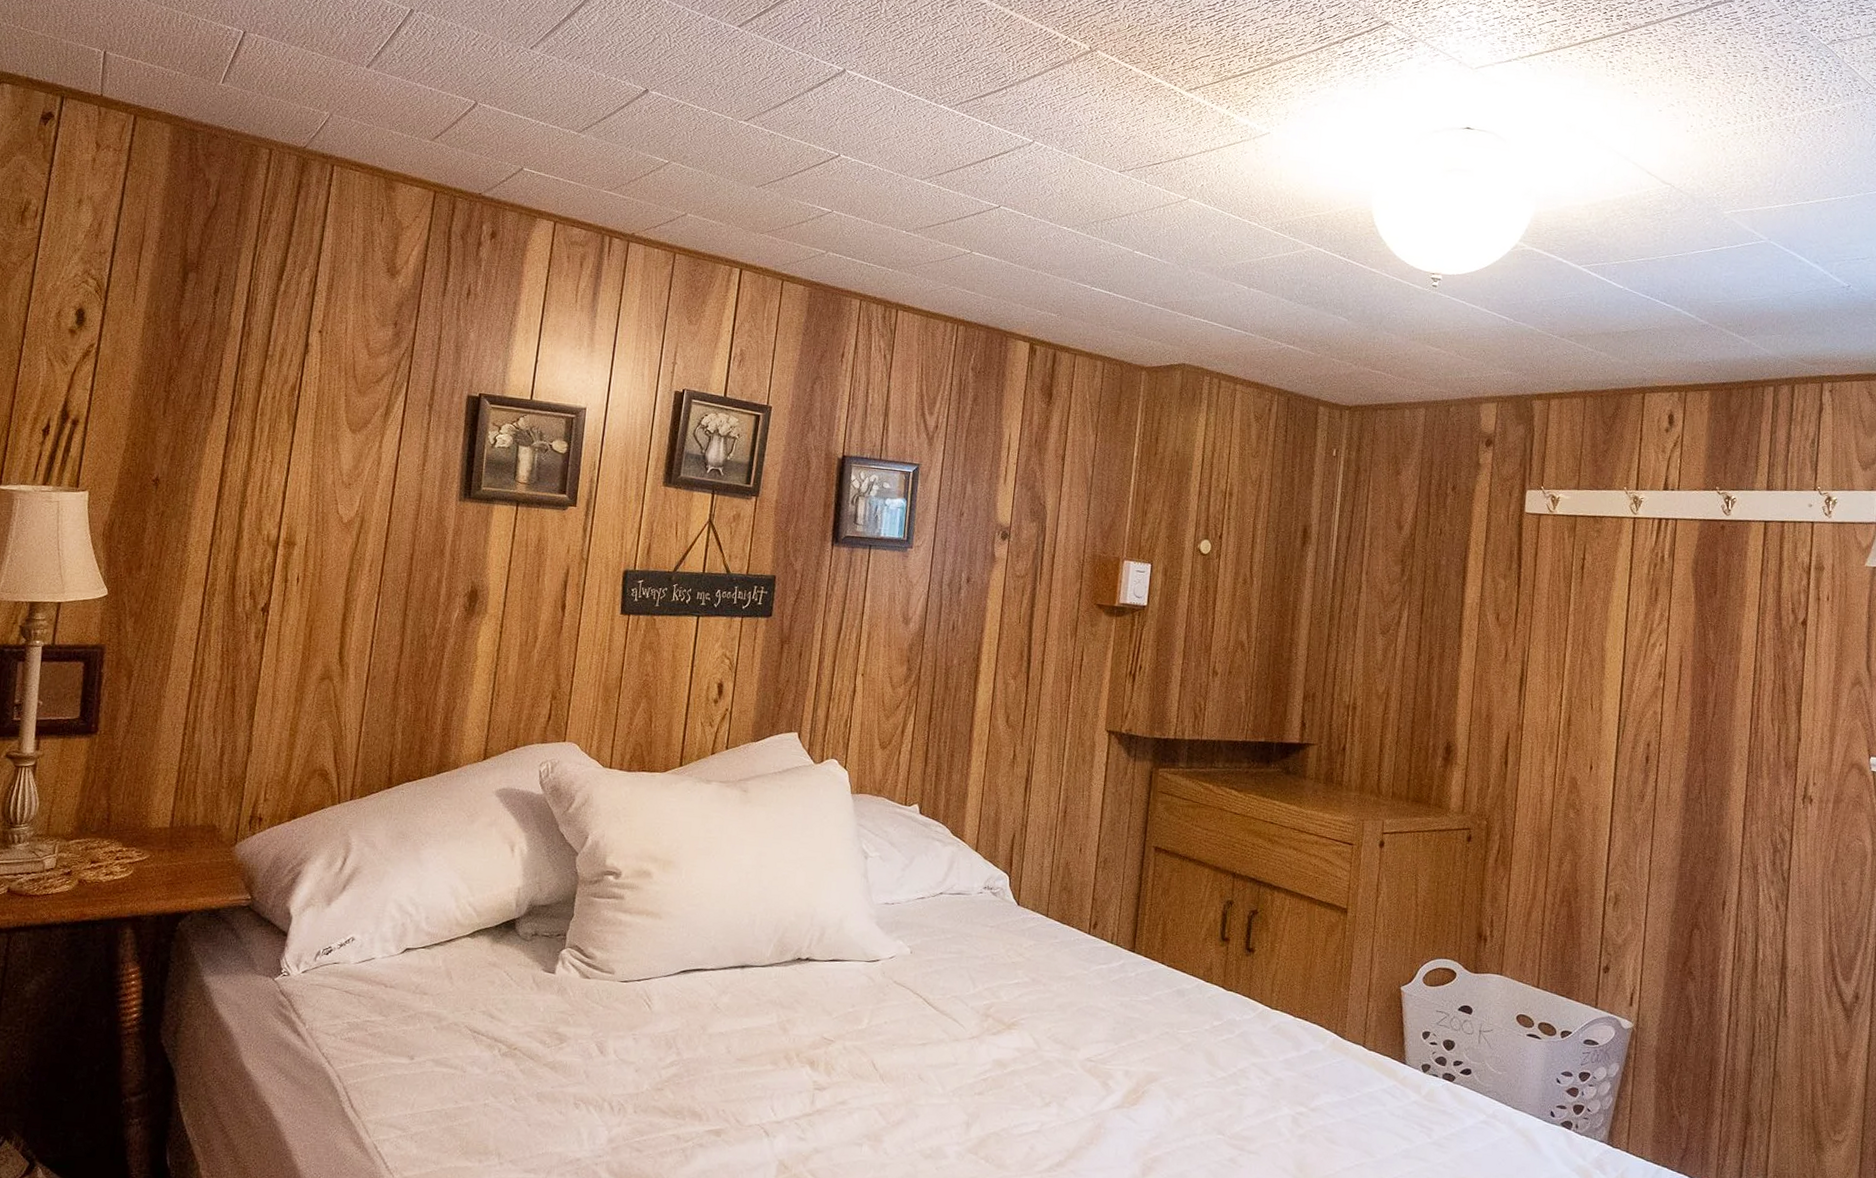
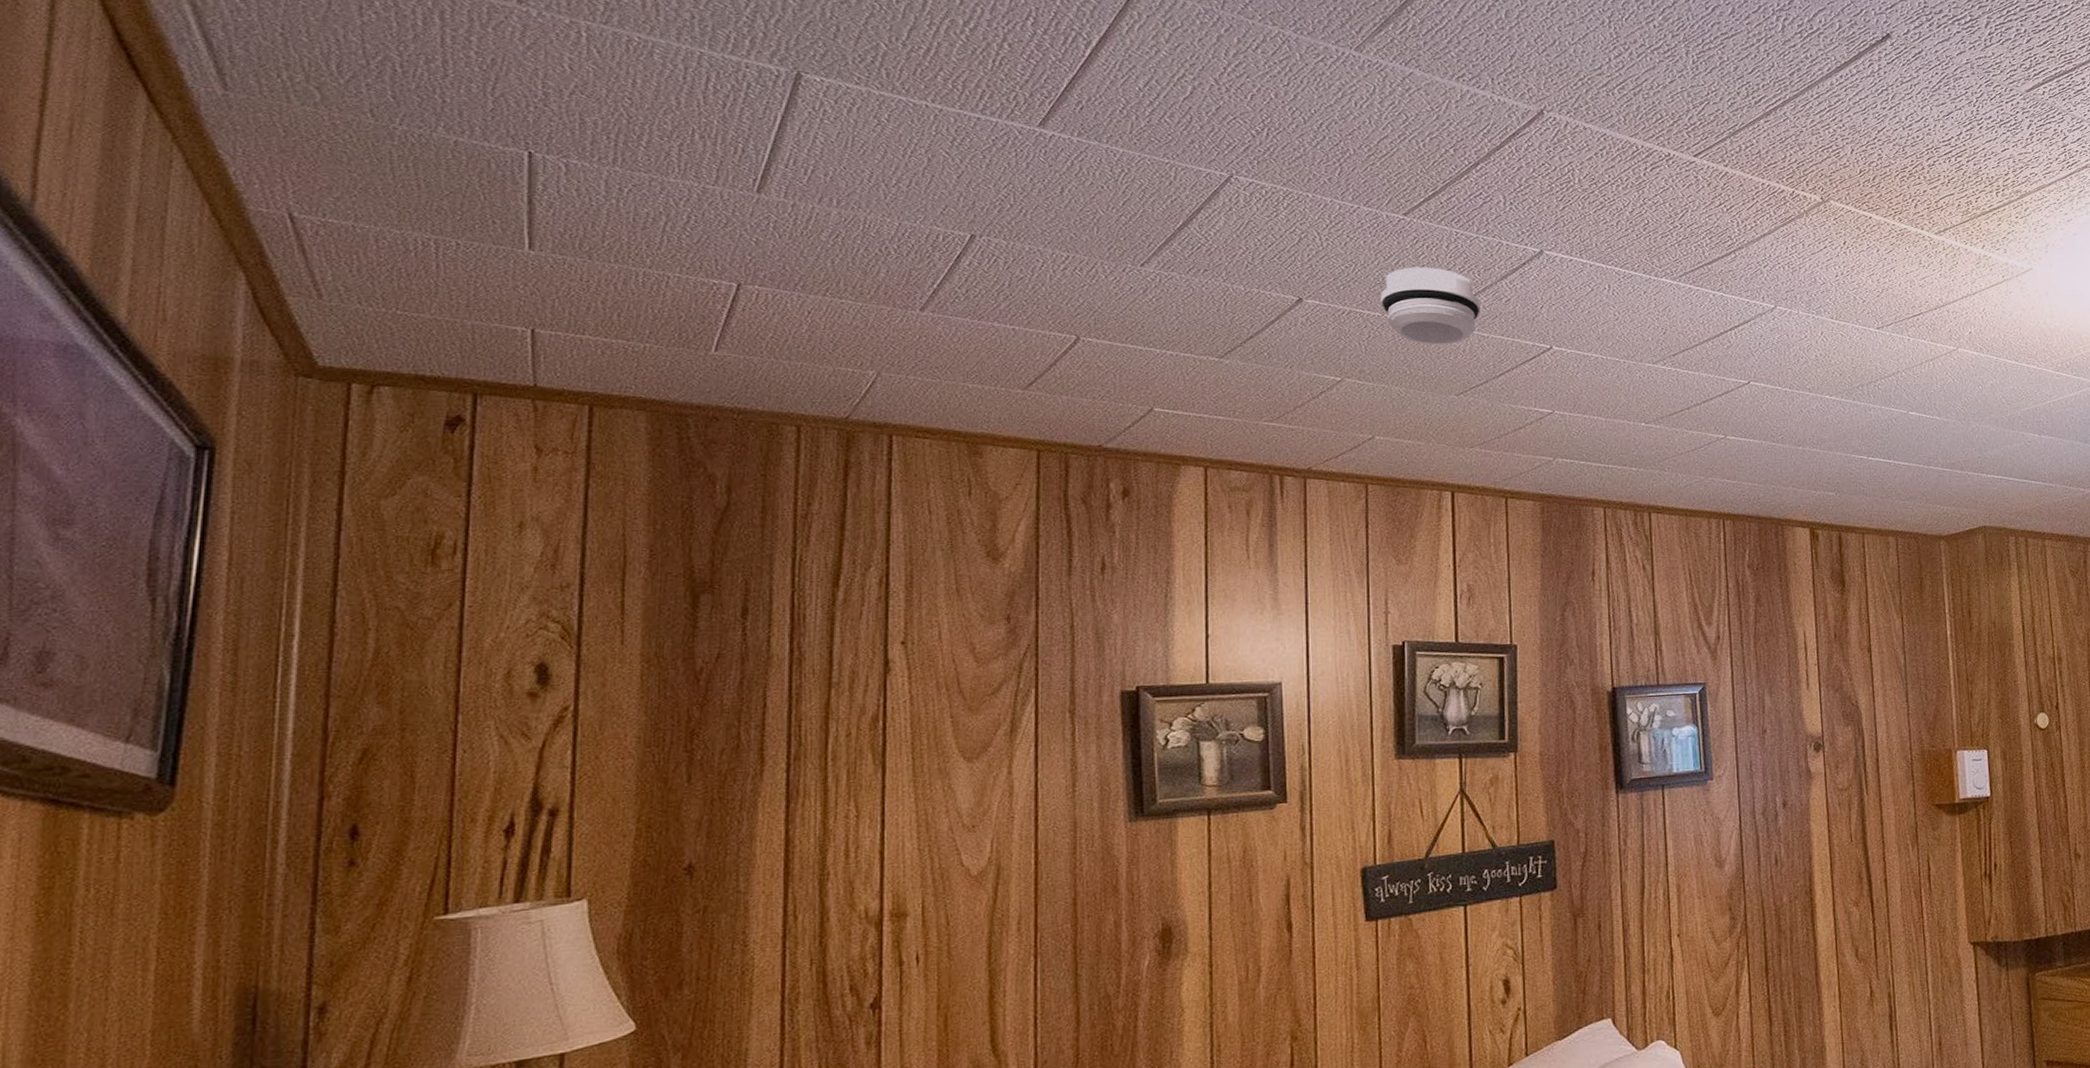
smoke detector: none [709,72,788,143] -> present [1381,267,1481,345]

